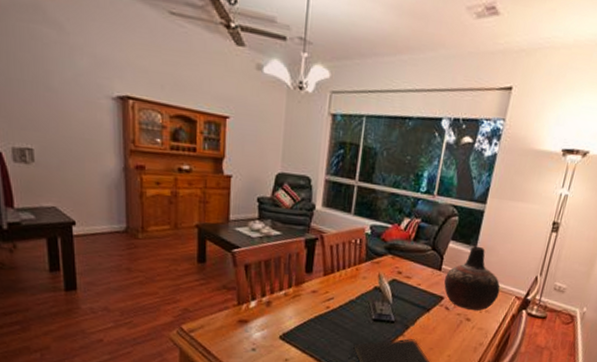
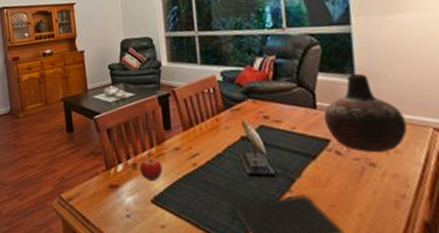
fruit: none [273,296,297,319] -> present [139,157,163,181]

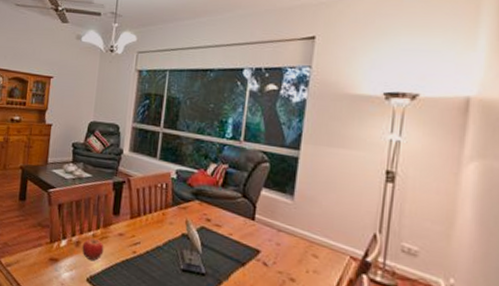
vase: present [324,73,408,153] -> none [259,194,329,271]

